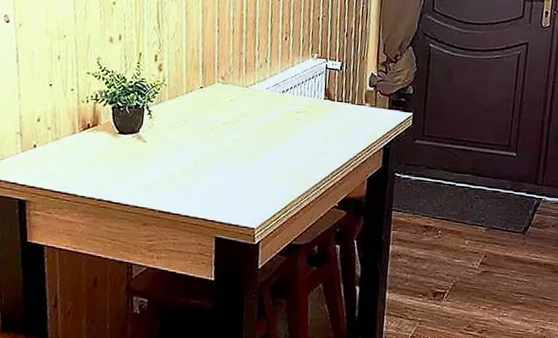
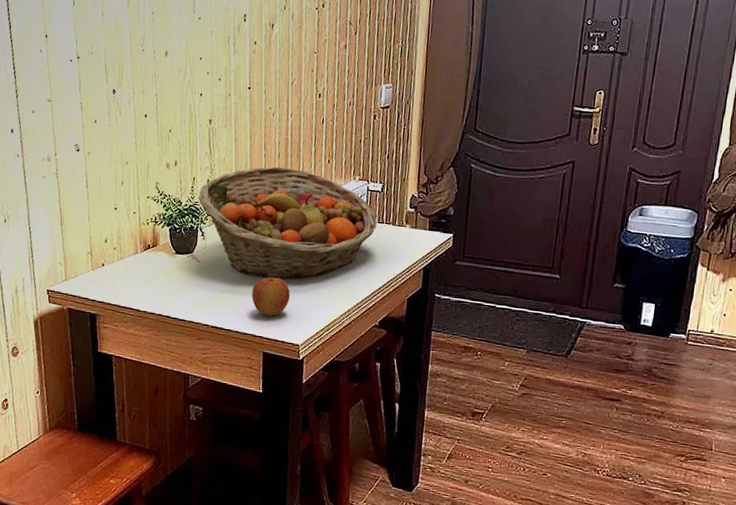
fruit basket: none [145,42,336,160] -> present [199,166,377,280]
apple: none [203,157,246,199] -> present [252,277,291,316]

